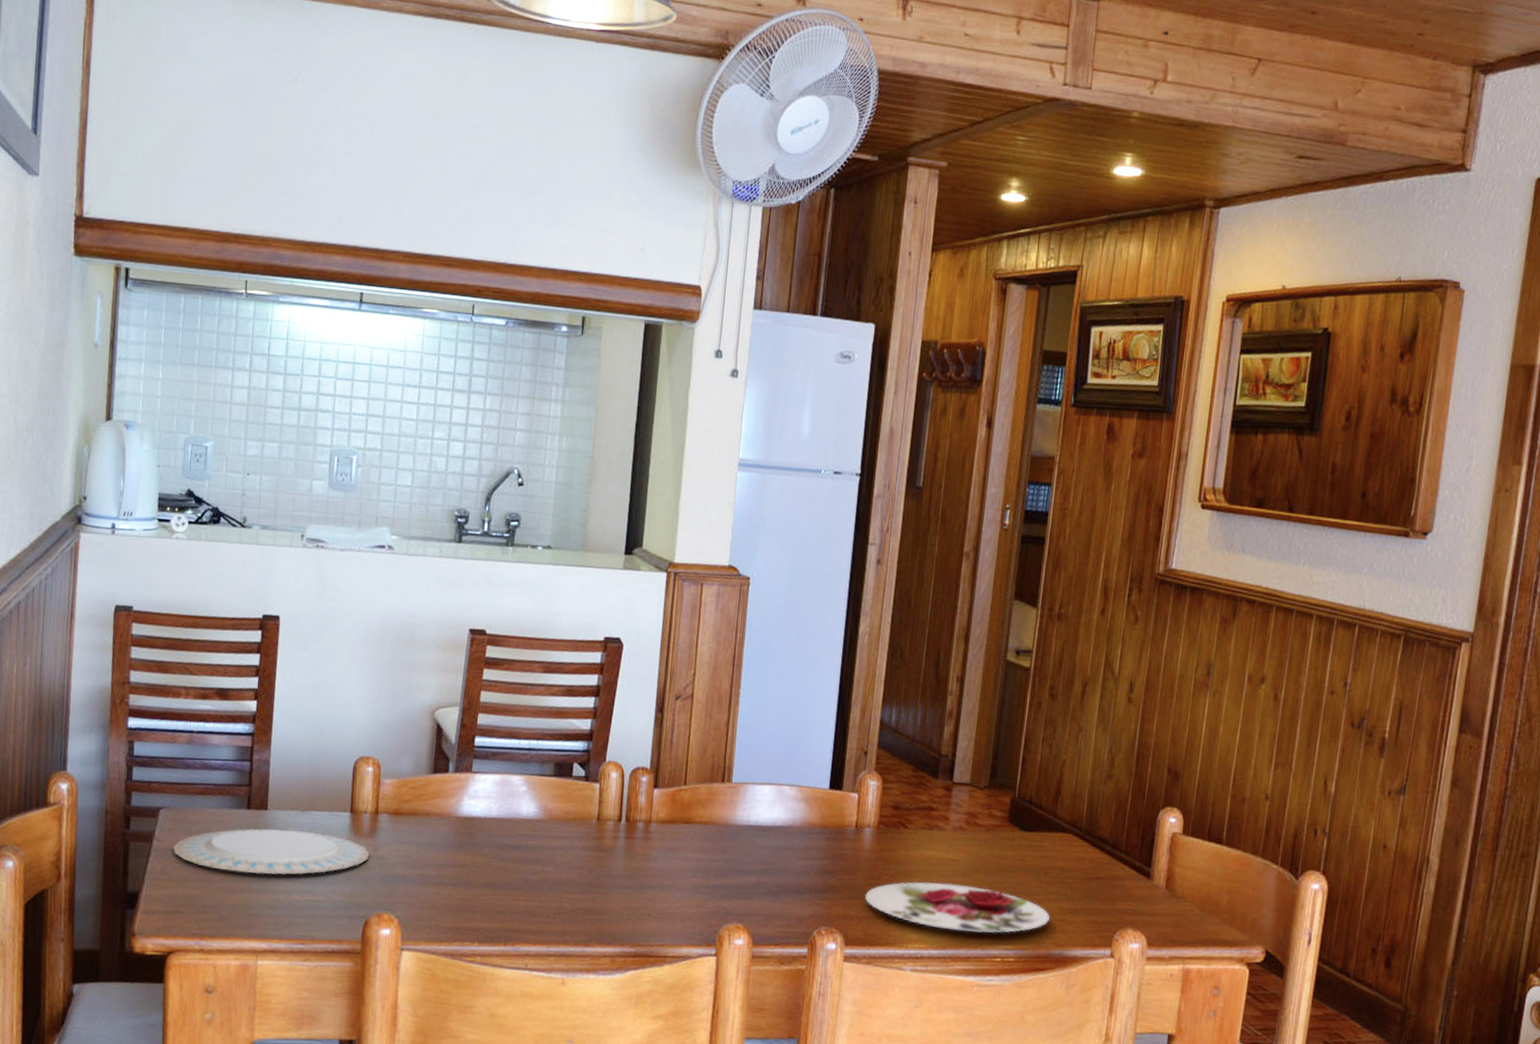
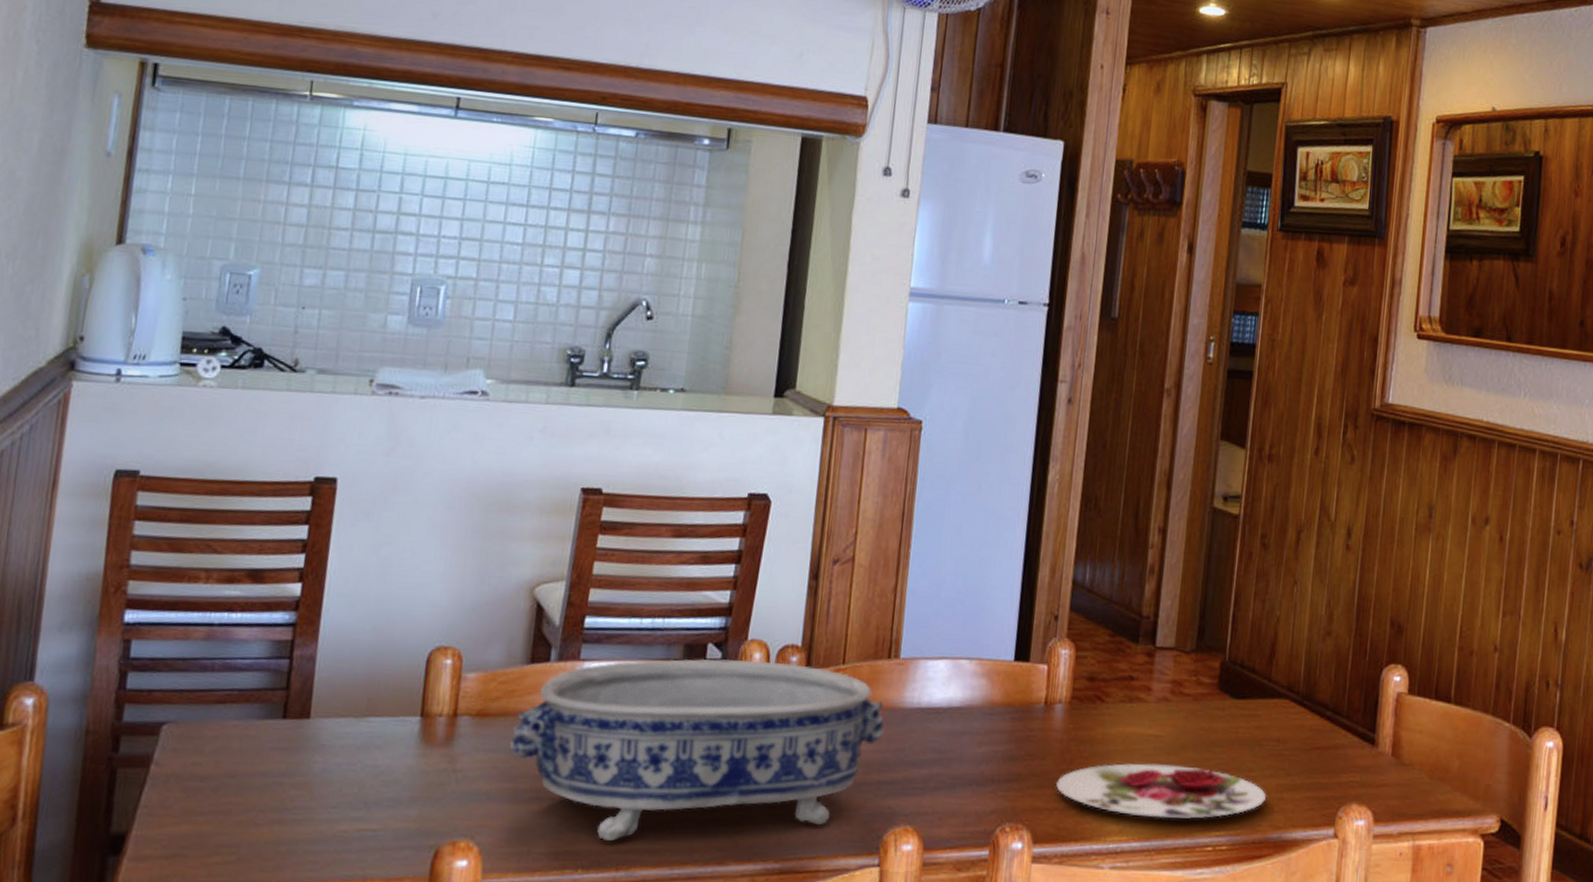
plate: present [172,828,370,875] -> none [177,741,444,801]
decorative bowl: none [419,774,719,921] -> present [509,658,884,841]

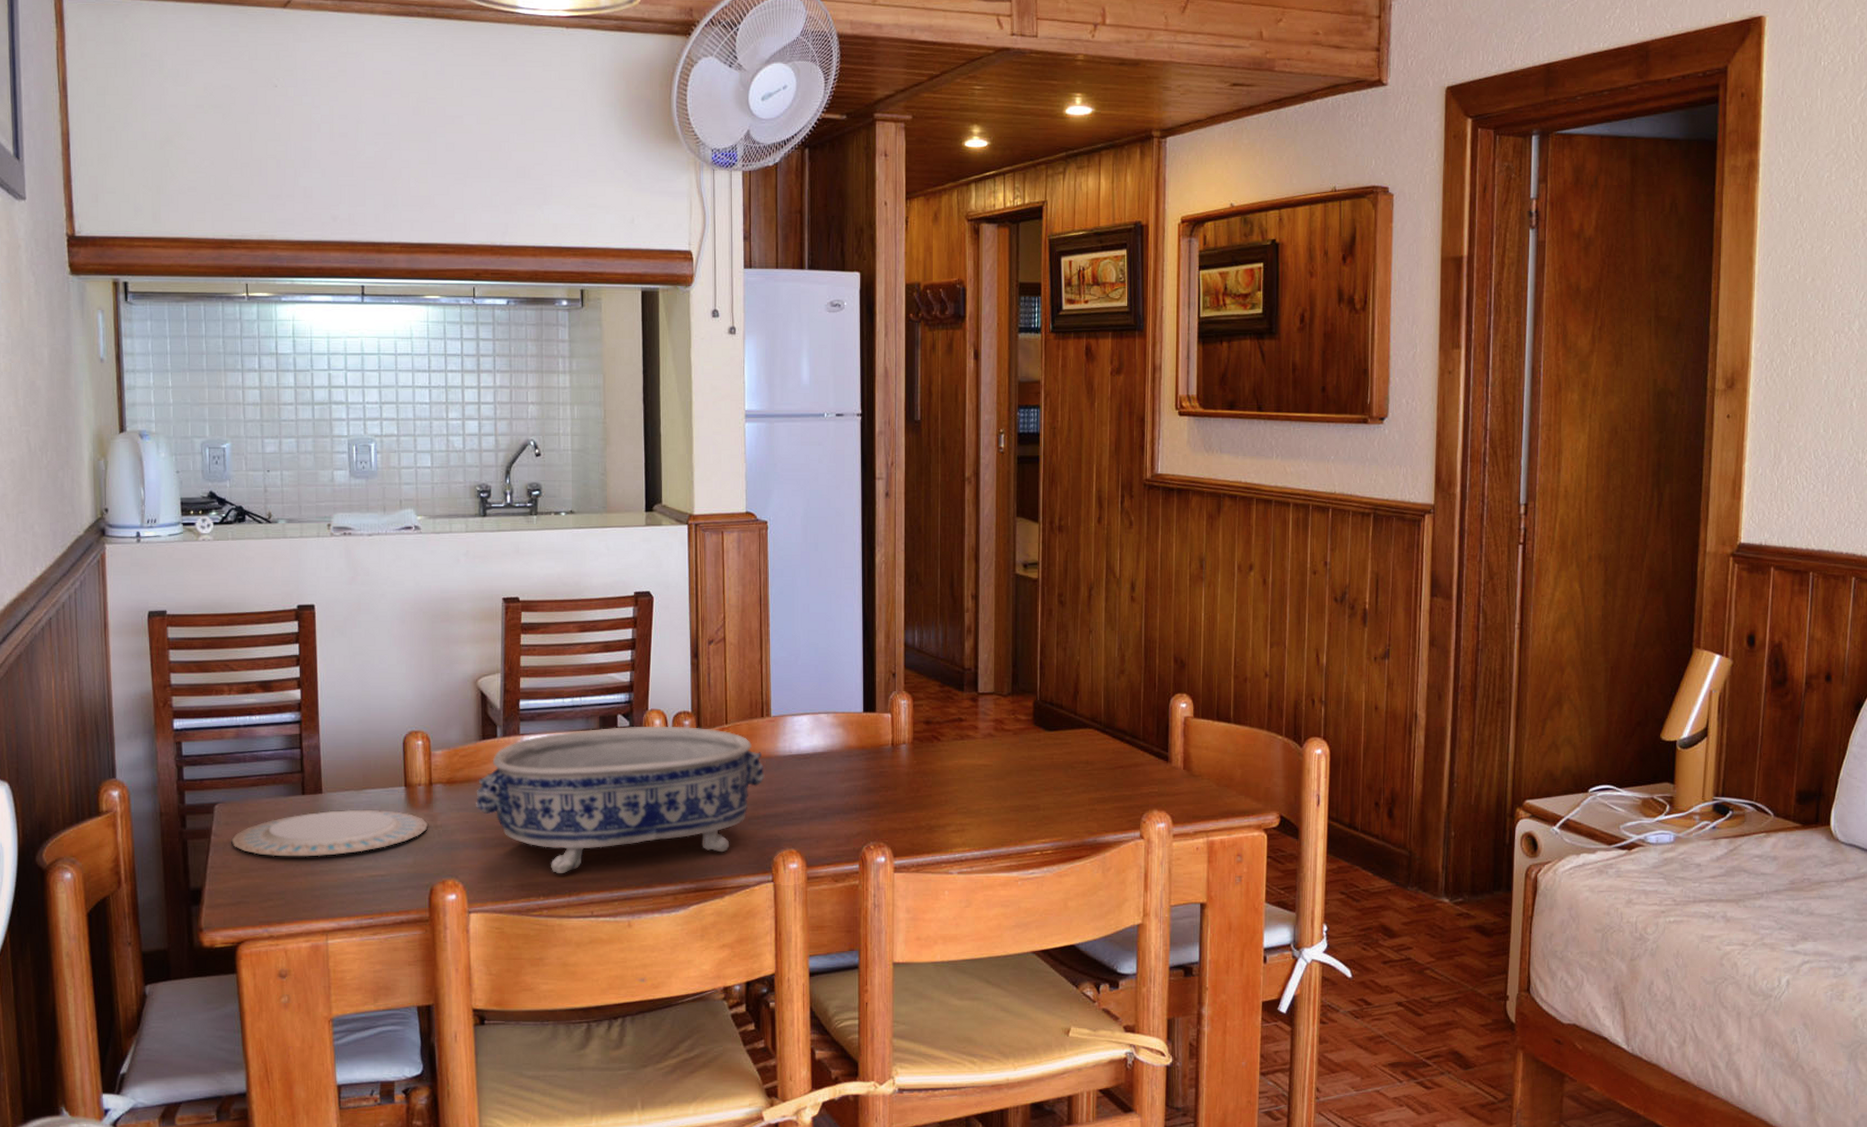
plate: none [177,741,444,801] -> present [231,809,428,857]
plate: present [1056,763,1267,819] -> none [908,788,1082,831]

